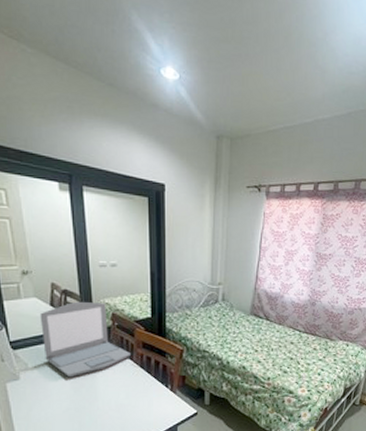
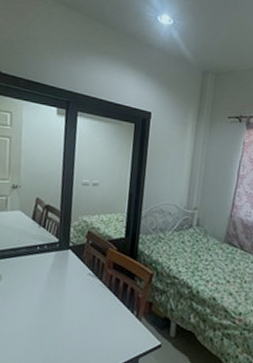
laptop: present [39,301,131,378] -> none [19,217,101,294]

